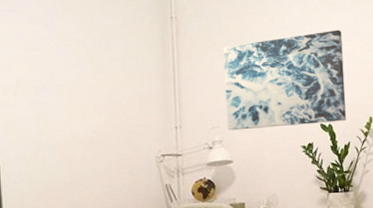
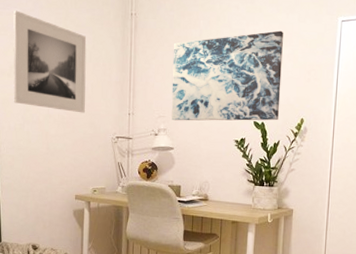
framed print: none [19,17,120,131] -> present [13,10,87,113]

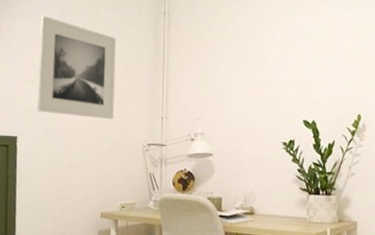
wall art: present [171,30,283,121] -> none [208,20,332,123]

